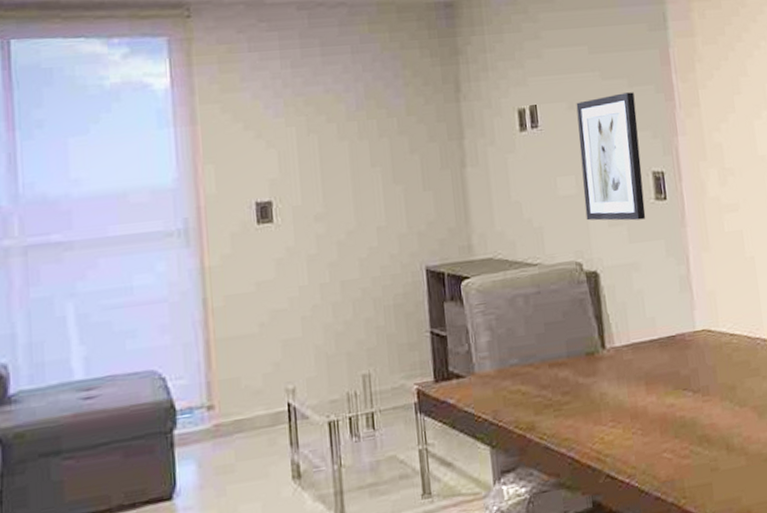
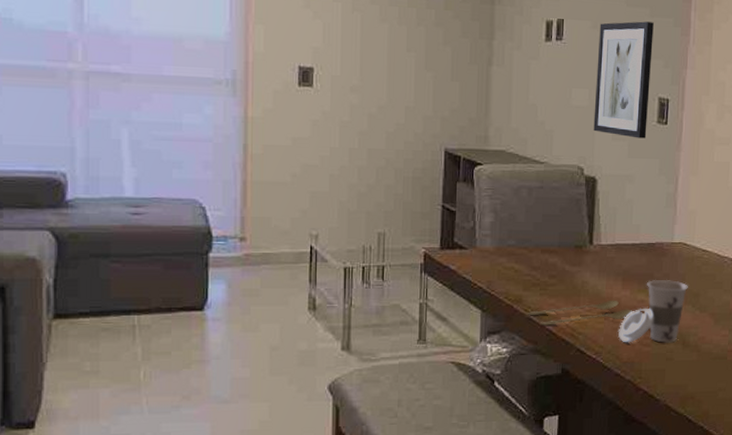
spoon: none [544,409,665,453] -> present [528,301,634,326]
cup: none [649,374,722,459] -> present [618,279,688,343]

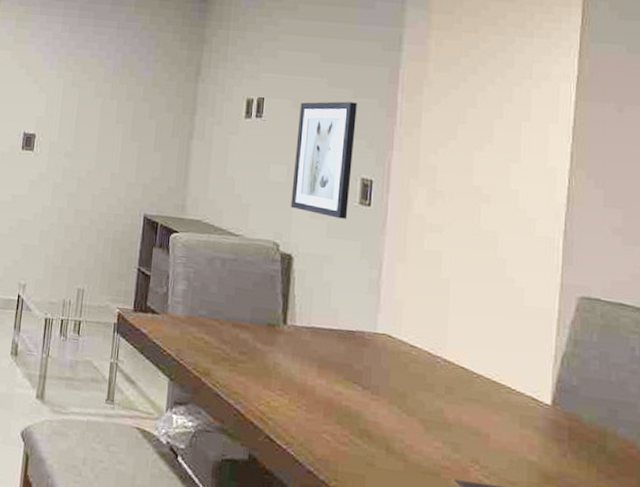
spoon: present [528,301,634,326] -> none [216,386,331,411]
cup: present [618,279,688,343] -> none [311,370,393,446]

